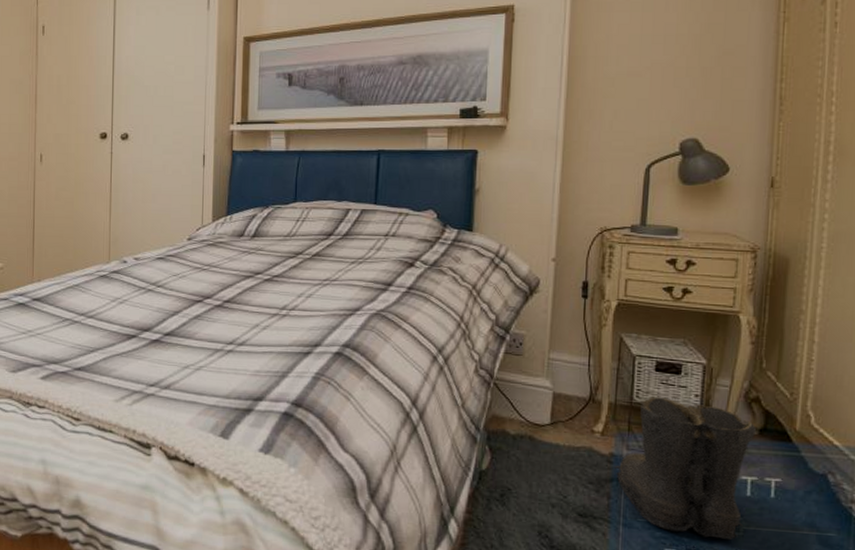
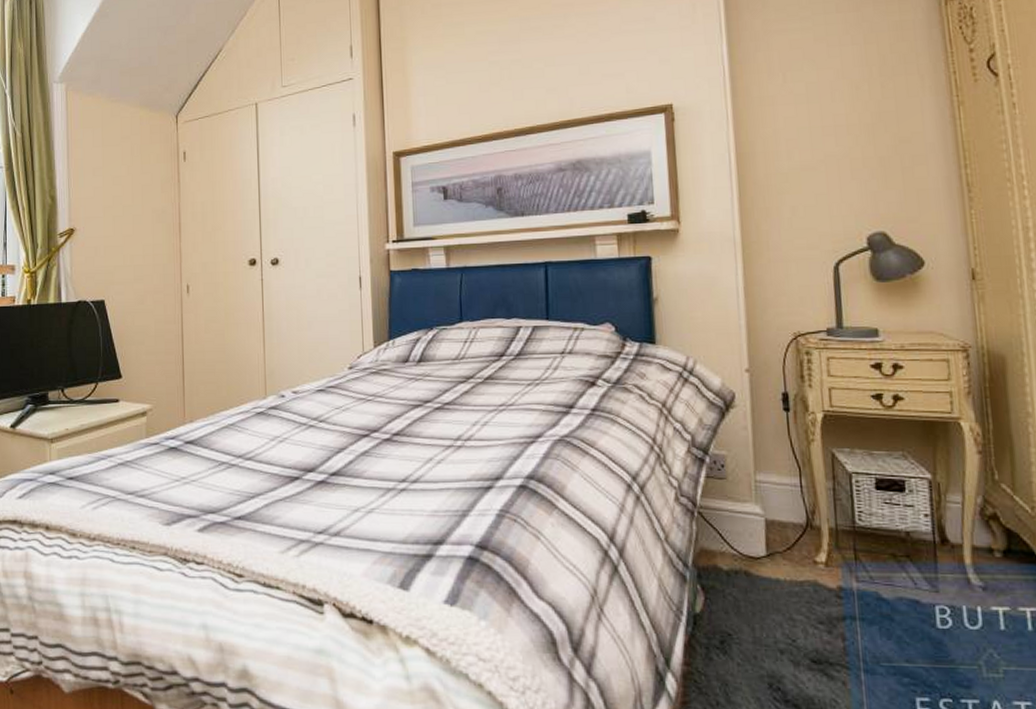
boots: present [613,396,757,540] -> none [844,519,1002,683]

